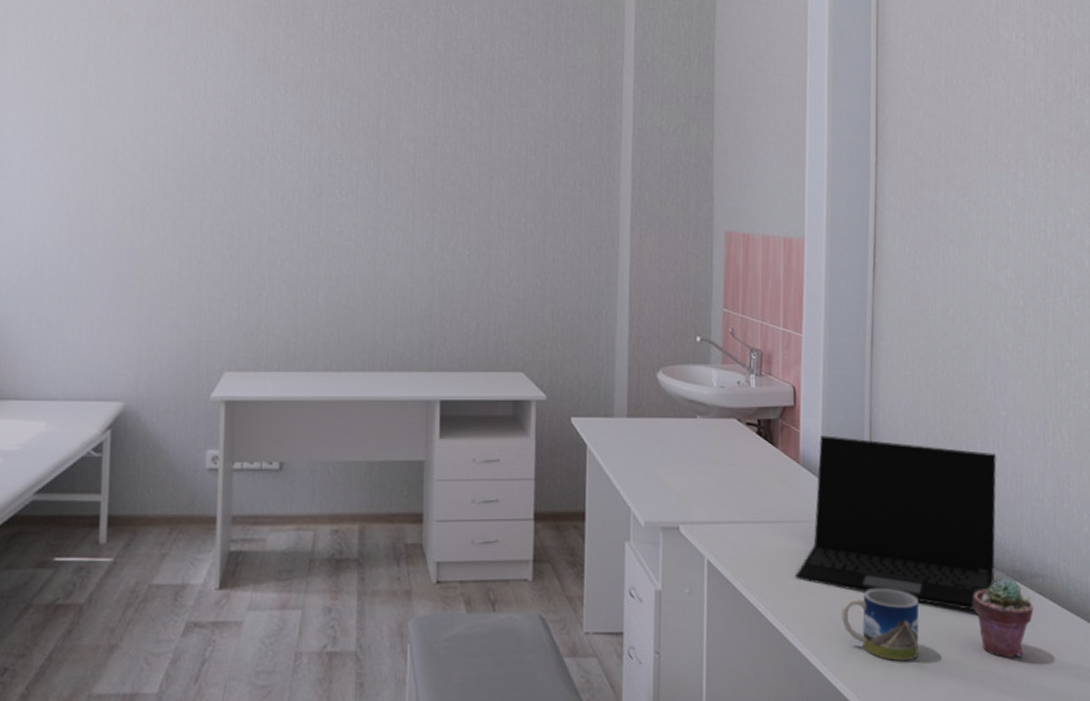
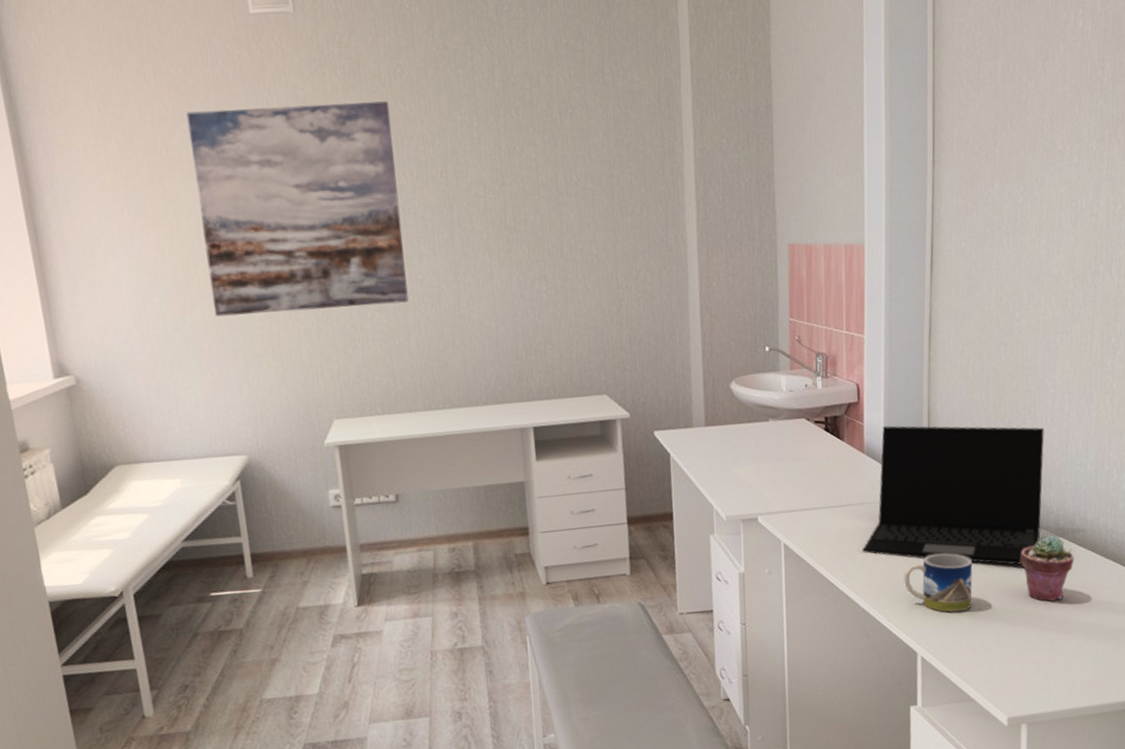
wall art: none [115,44,329,254] -> present [186,101,409,317]

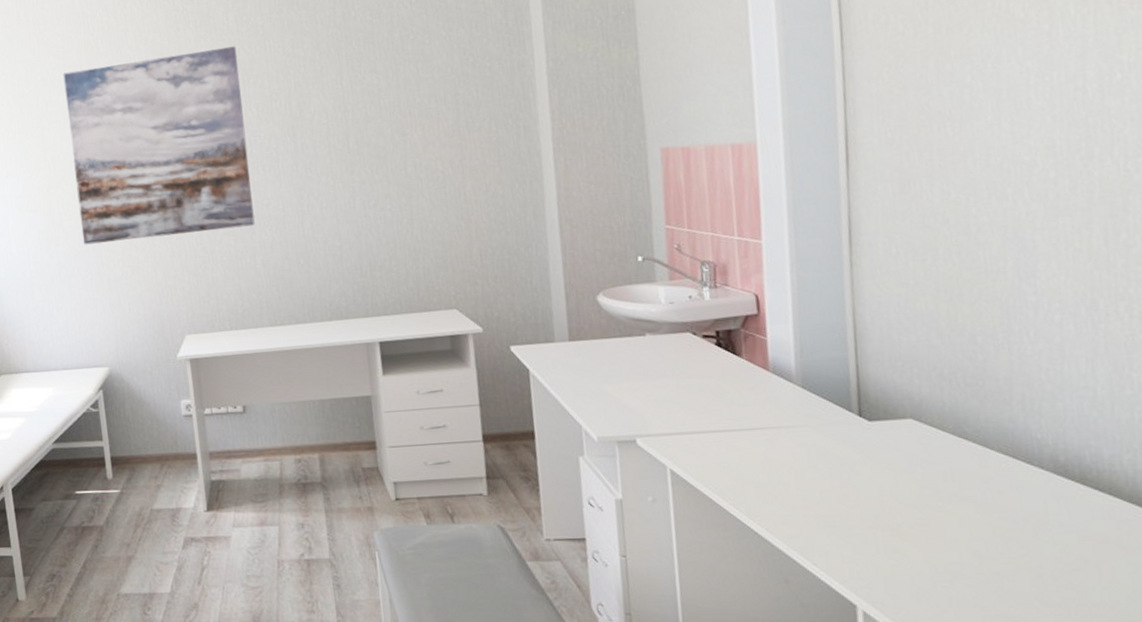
laptop: present [862,425,1044,565] -> none [773,340,1030,508]
mug: present [903,553,973,613] -> none [831,489,932,560]
potted succulent: present [1020,535,1074,602] -> none [1001,473,1086,556]

